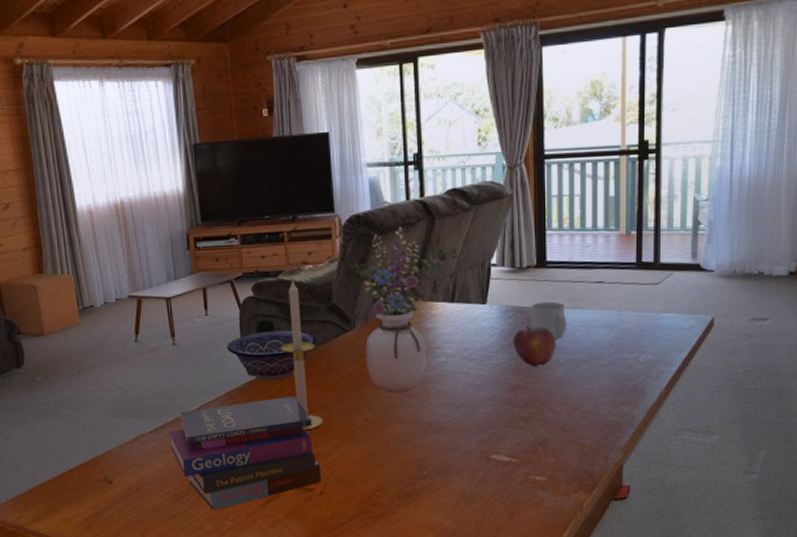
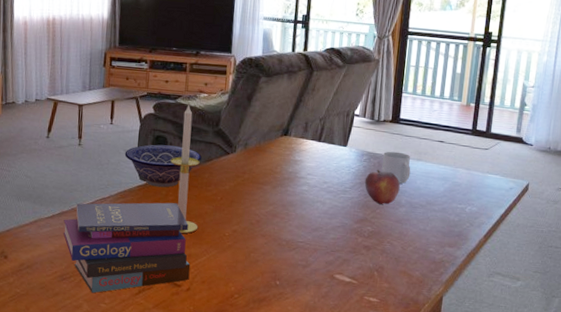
bouquet: present [349,227,458,393] -> none [237,73,328,212]

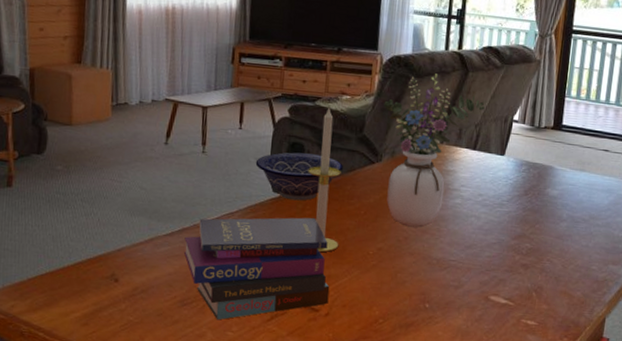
bouquet: none [237,73,328,212] -> present [384,73,485,228]
fruit: present [364,169,400,204] -> none [523,180,562,219]
cup: present [381,151,411,184] -> none [541,160,573,196]

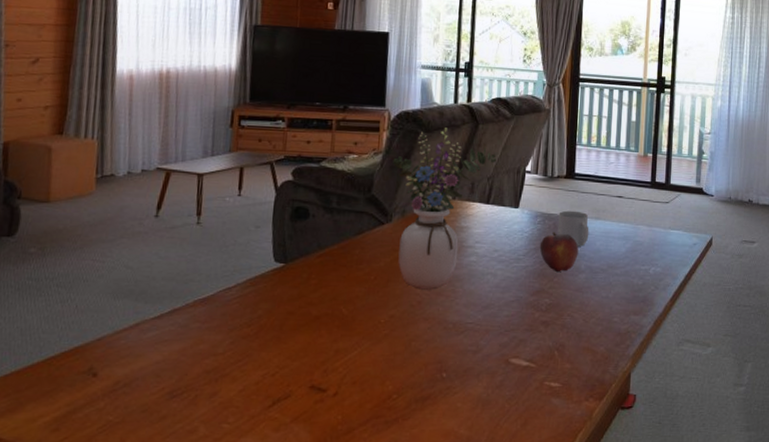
books: present [183,217,330,320] -> none [173,286,338,411]
decorative bowl: present [255,152,343,201] -> none [255,217,351,270]
candle: present [308,107,341,253] -> none [313,168,349,325]
fruit: none [523,180,562,219] -> present [539,231,579,271]
cup: none [541,160,573,196] -> present [557,210,589,246]

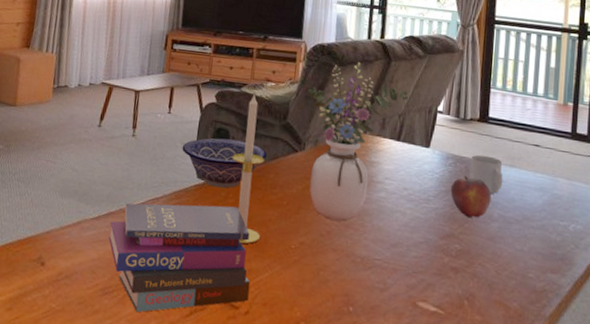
books: none [173,286,338,411] -> present [108,203,251,313]
decorative bowl: none [255,217,351,270] -> present [182,138,267,189]
candle: none [313,168,349,325] -> present [232,94,265,244]

